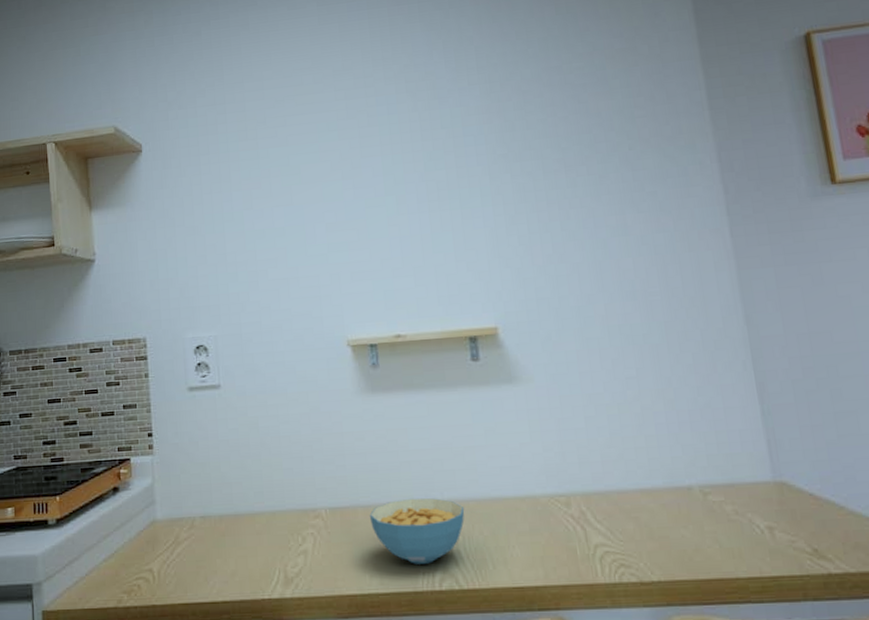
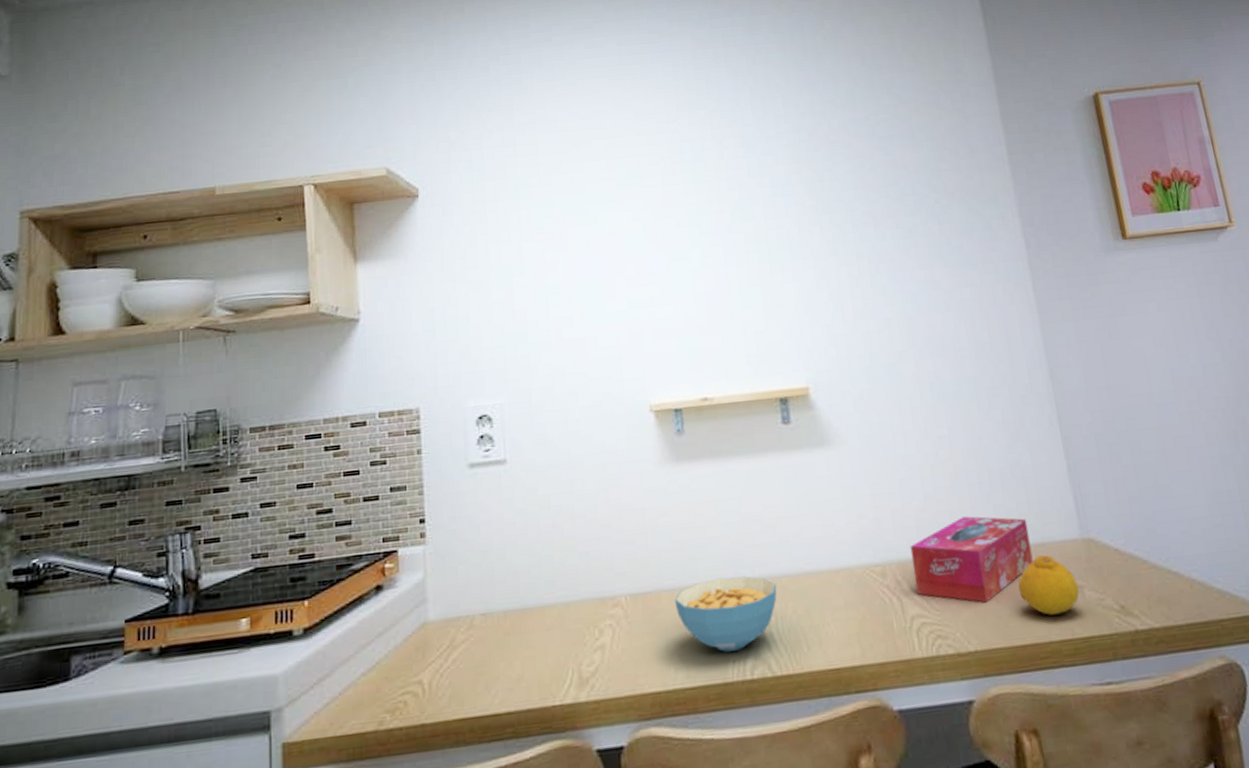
tissue box: none [595,454,722,537] -> present [910,516,1034,603]
fruit: none [704,495,769,553] -> present [1017,555,1080,616]

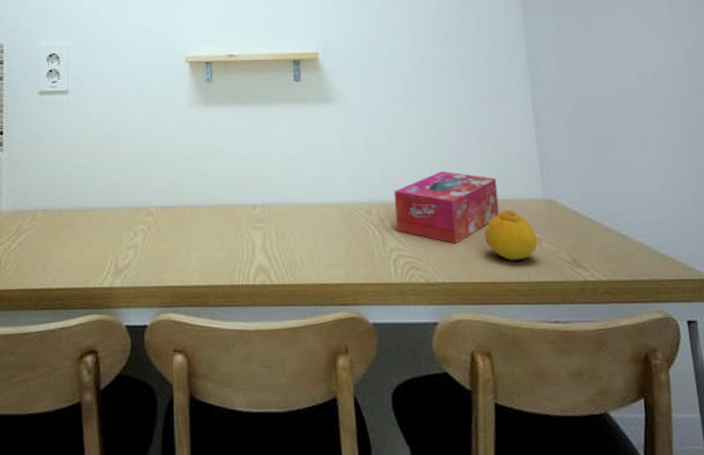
cereal bowl: present [674,576,777,652] -> none [195,201,280,260]

